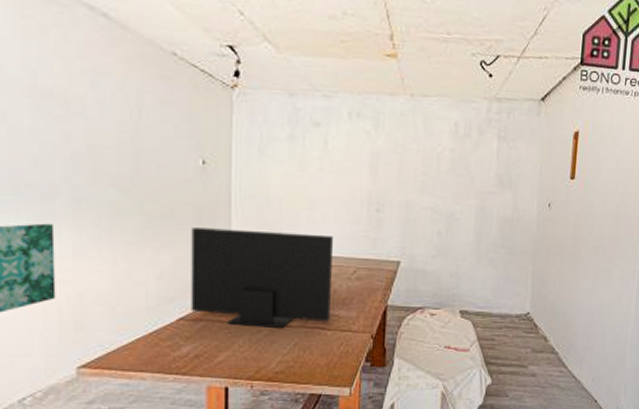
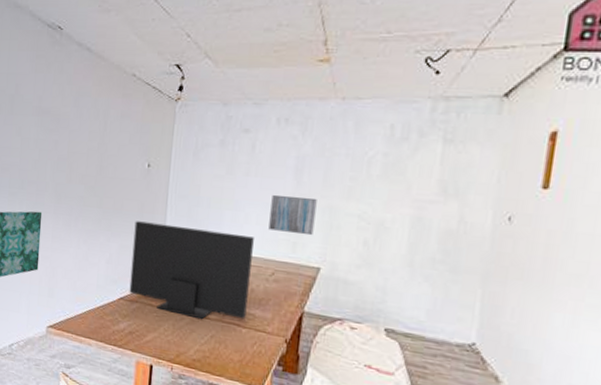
wall art: none [347,191,393,231] -> present [268,194,317,236]

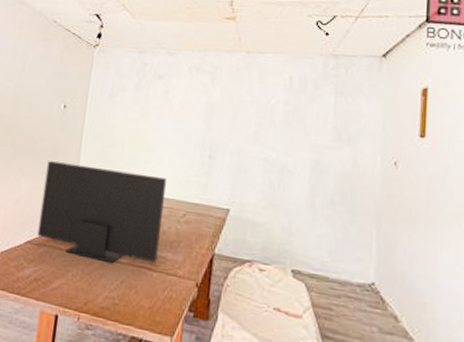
wall art: present [268,194,317,236] -> none [180,137,226,178]

